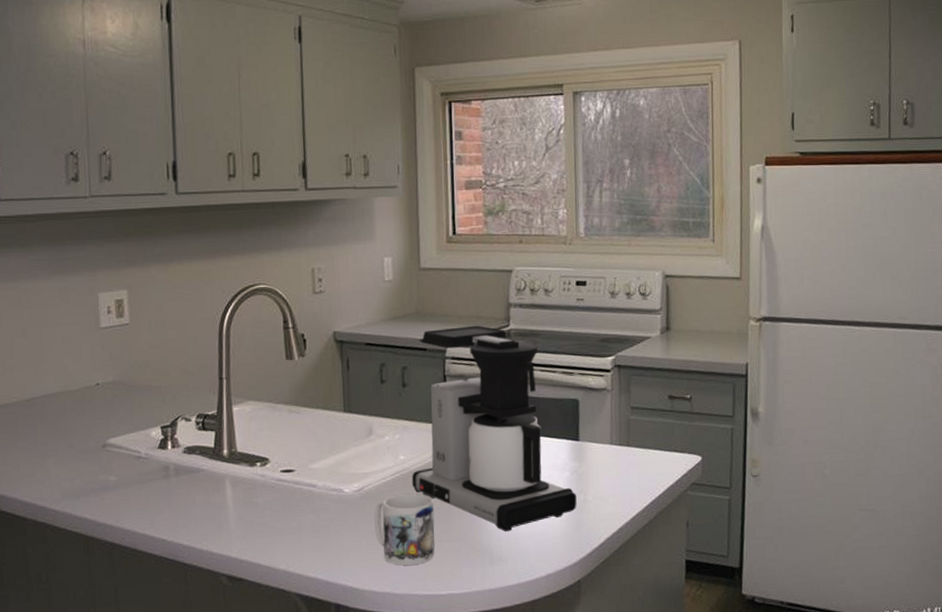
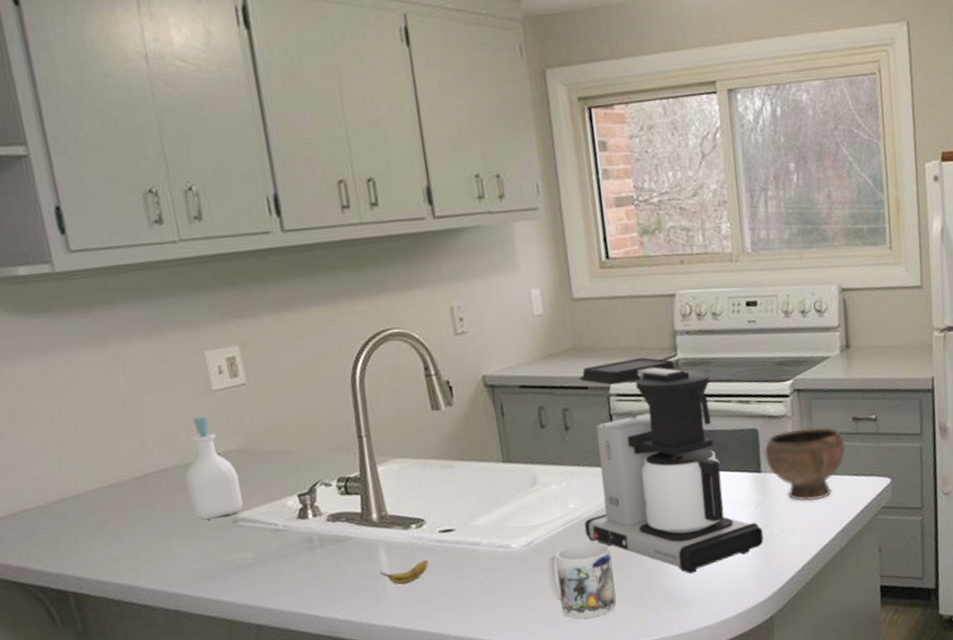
soap bottle: none [67,349,113,442] -> present [185,415,243,519]
banana: none [224,496,269,518] -> present [379,559,429,586]
bowl: none [583,402,660,472] -> present [764,427,845,502]

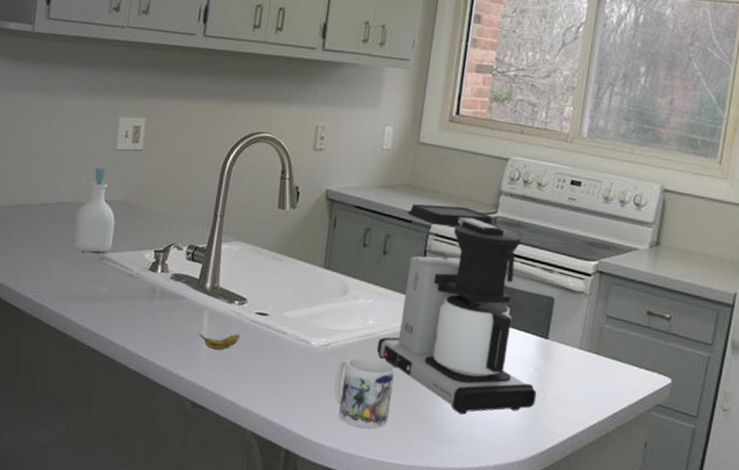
bowl: present [764,427,845,502] -> none [554,306,634,380]

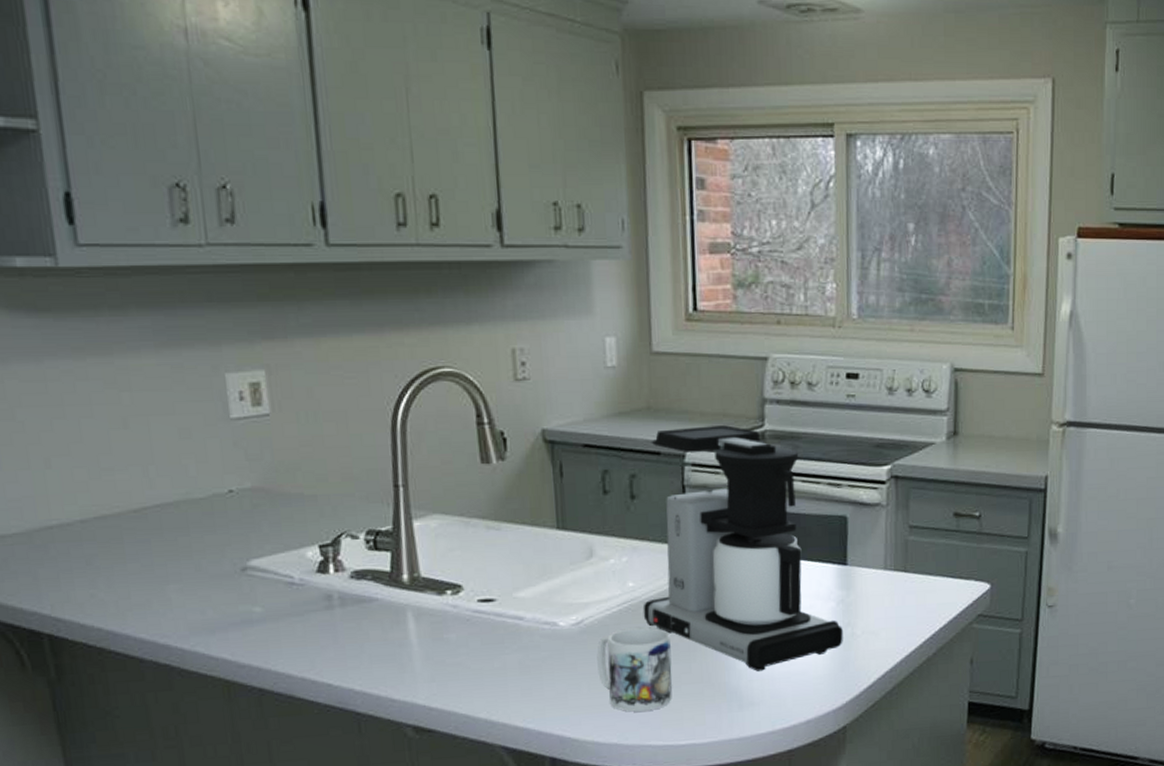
soap bottle: present [73,167,115,252] -> none [190,446,255,564]
banana: present [199,333,241,351] -> none [406,630,463,658]

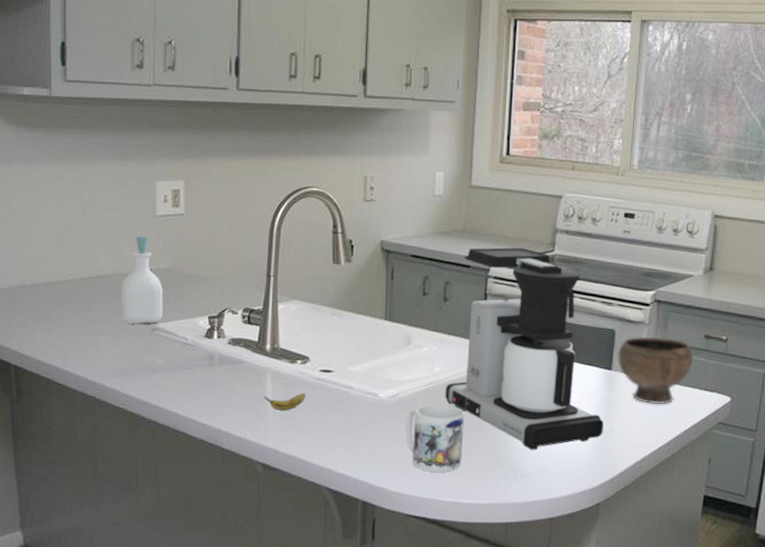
soap bottle: none [190,446,255,564] -> present [120,235,163,324]
banana: none [406,630,463,658] -> present [264,392,306,412]
bowl: none [852,520,943,602] -> present [617,336,694,405]

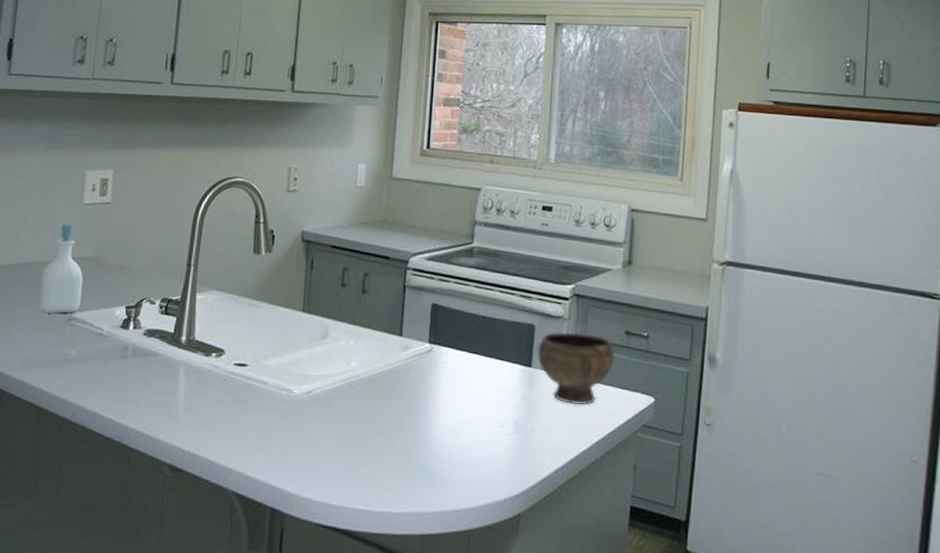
banana: present [264,392,306,412] -> none [175,387,219,408]
mug: present [405,403,464,472] -> none [319,401,380,477]
coffee maker: present [445,247,604,450] -> none [360,239,524,453]

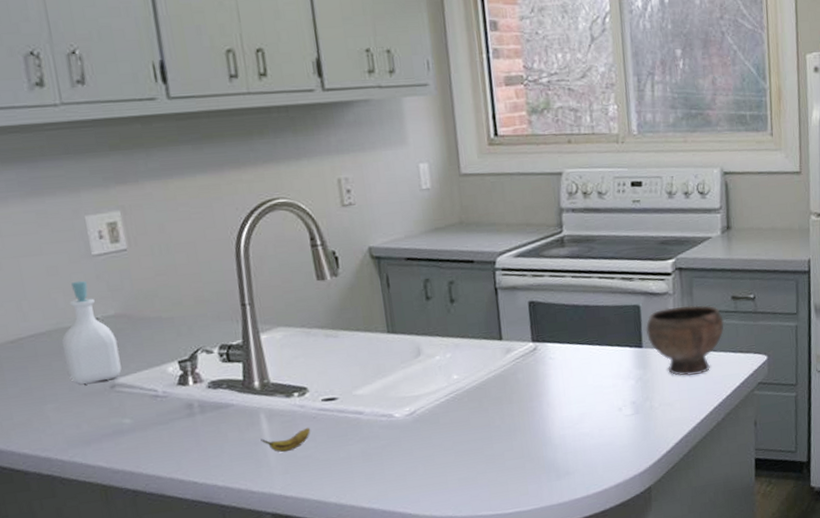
banana: none [175,387,219,408] -> present [260,427,311,453]

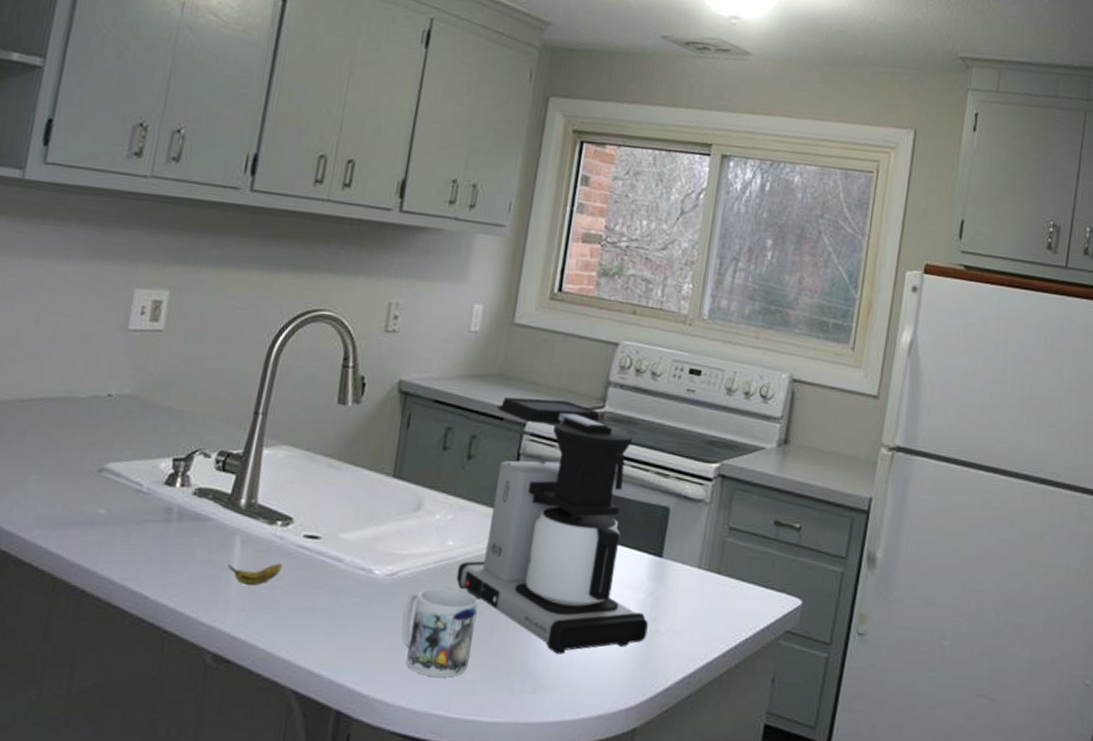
soap bottle: present [62,280,122,384] -> none [62,352,122,462]
mug: none [429,412,498,488] -> present [401,587,478,678]
coffee maker: none [465,233,644,445] -> present [456,397,648,654]
bowl: present [645,305,724,376] -> none [670,517,761,604]

